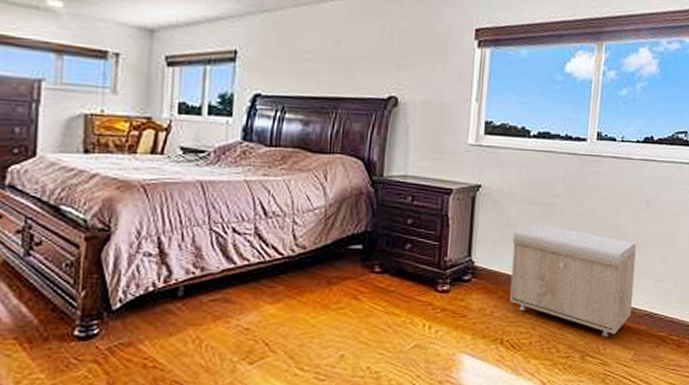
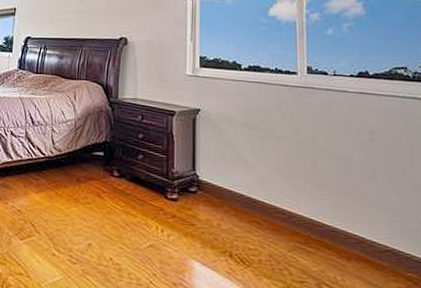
storage bench: present [509,224,637,337] -> none [233,146,371,268]

